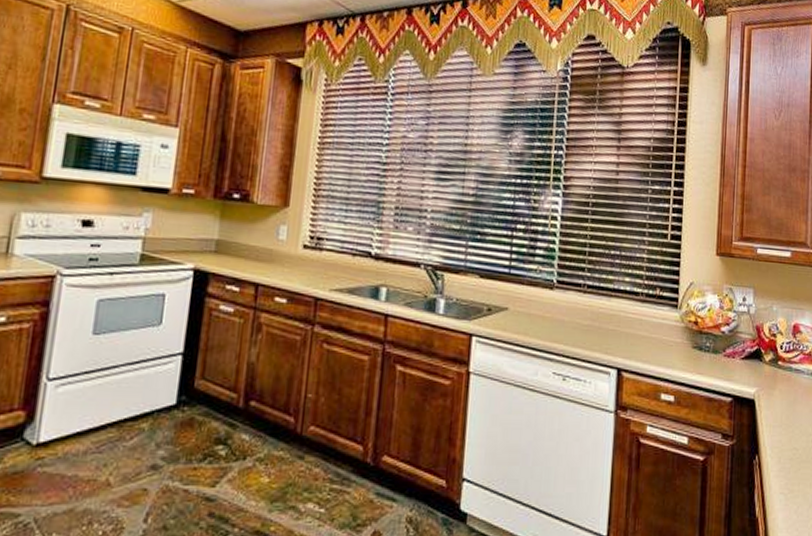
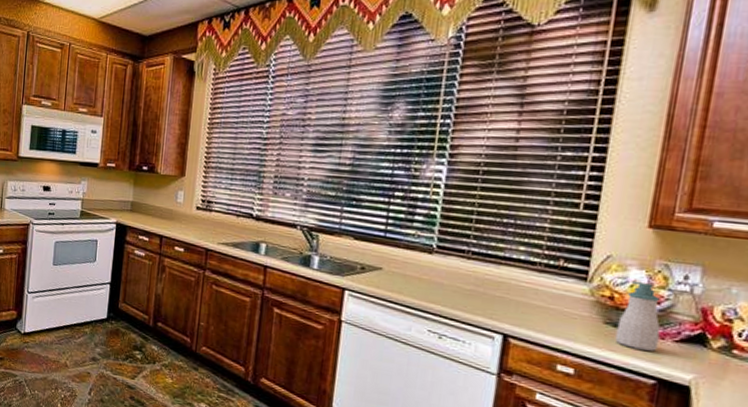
soap bottle: none [701,305,731,370] -> present [614,280,661,351]

